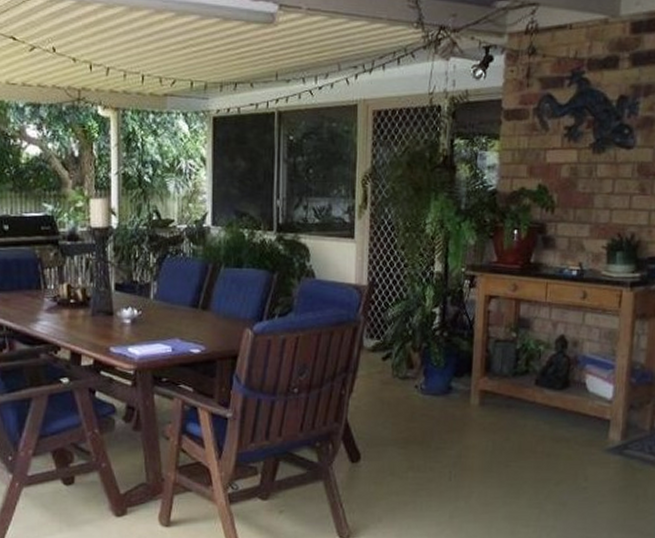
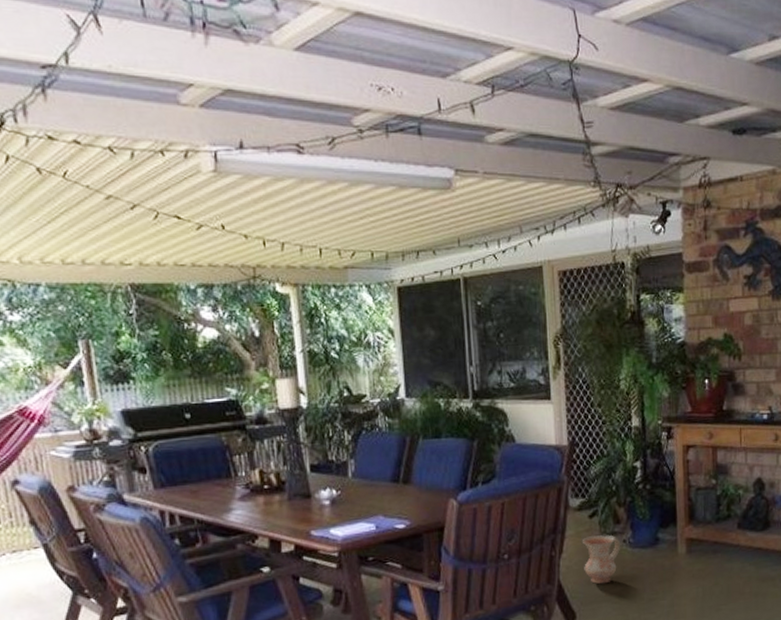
ceramic jug: none [373,378,413,428] -> present [583,535,621,585]

